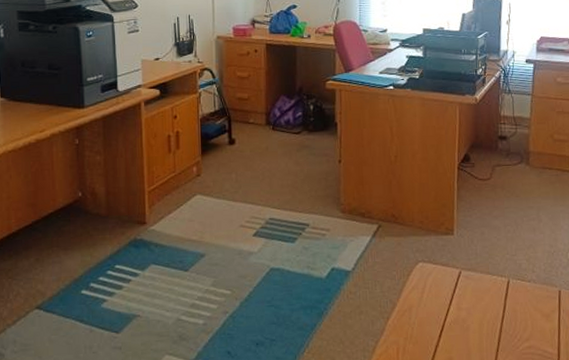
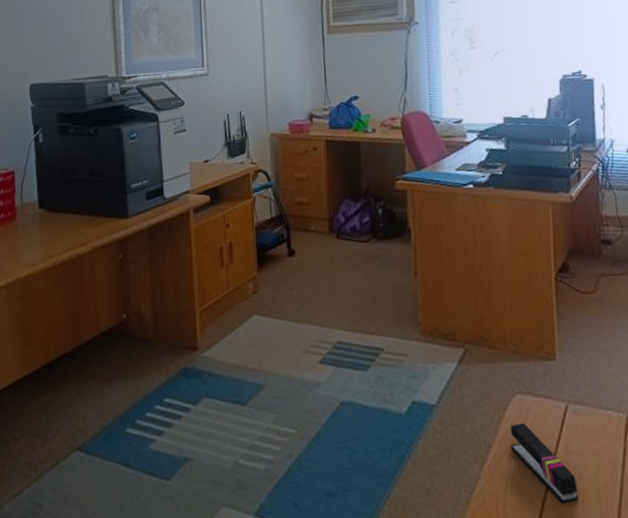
stapler: none [411,285,465,349] -> present [510,423,579,503]

